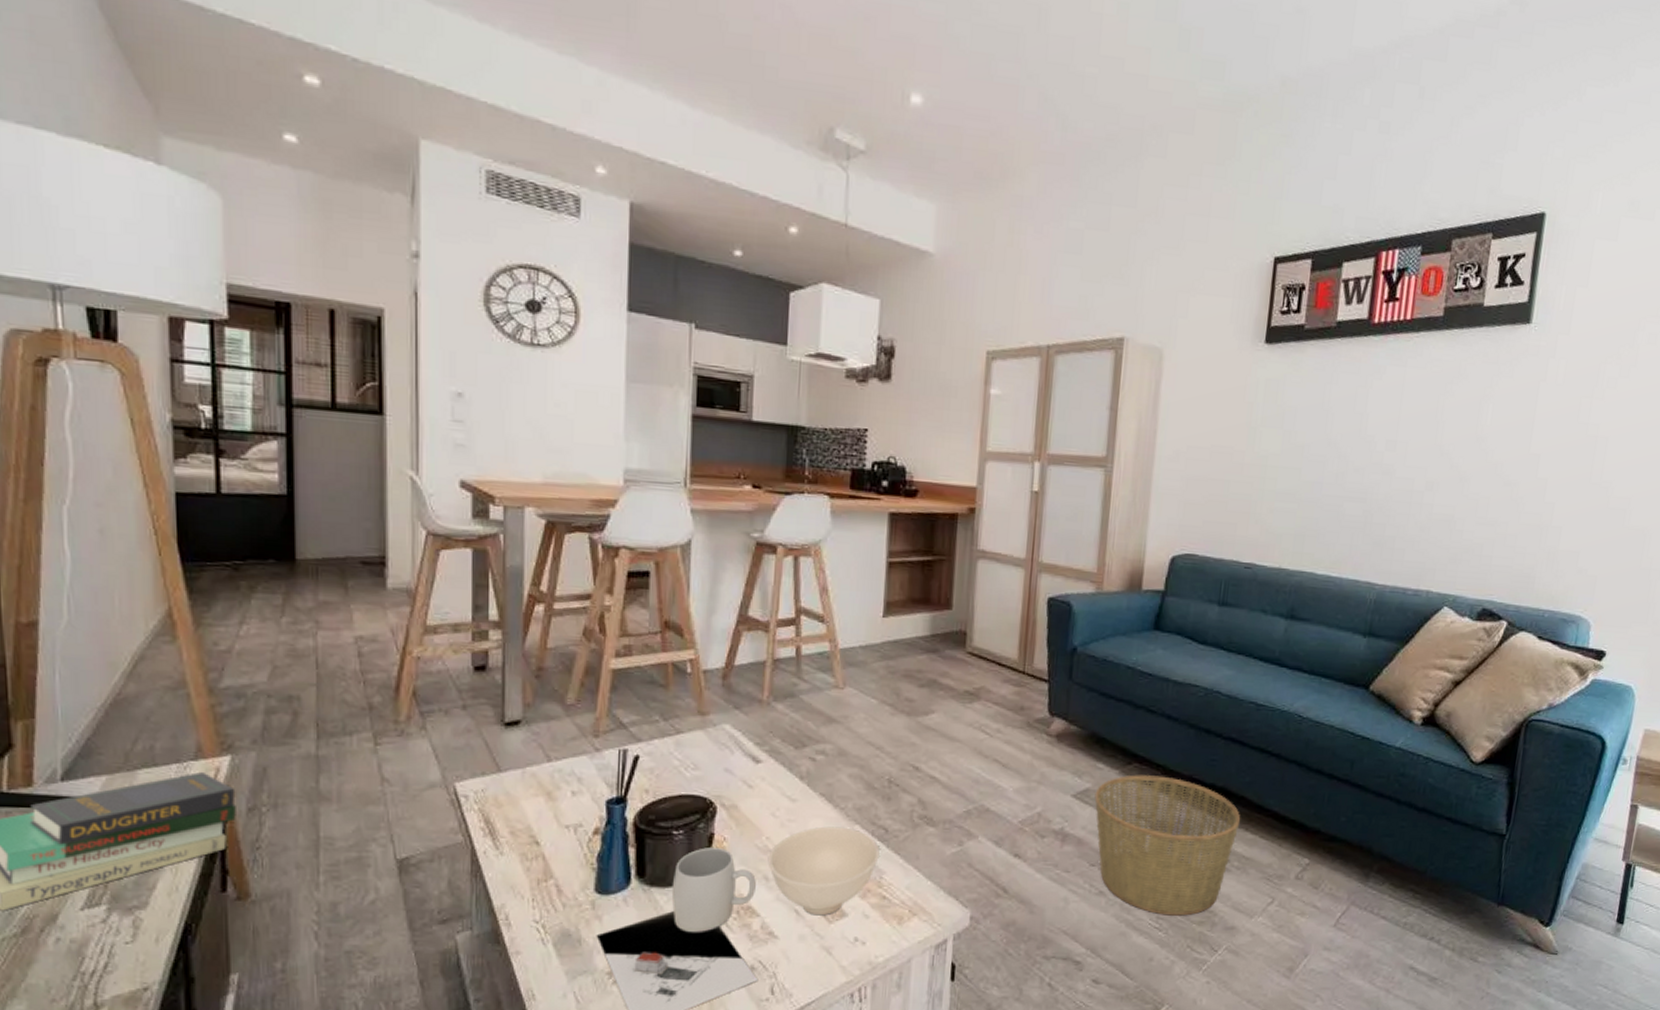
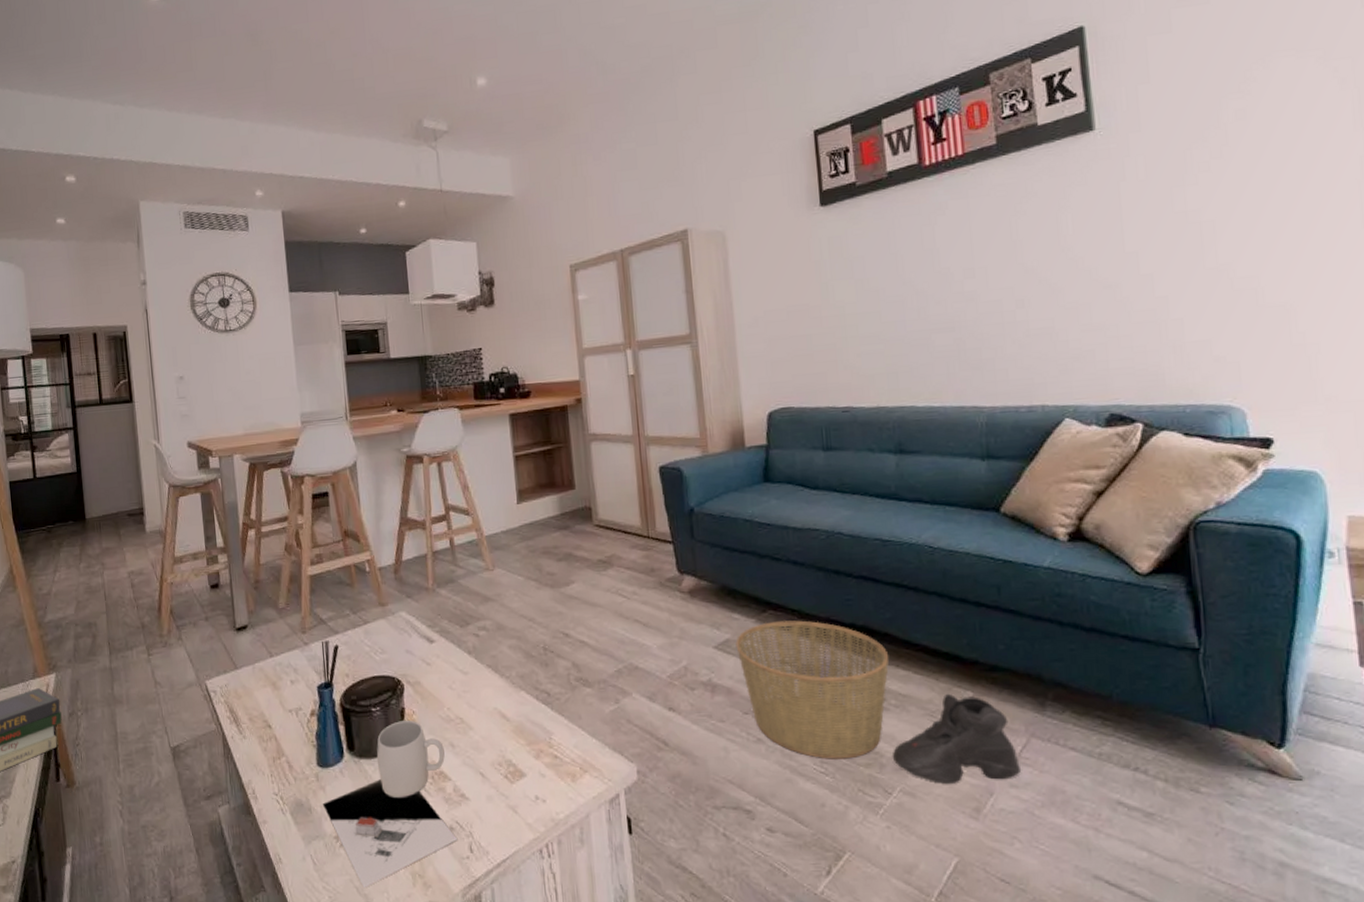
bowl: present [767,826,880,916] -> none [451,694,546,777]
shoe: none [1224,859,1336,944] -> present [892,693,1020,784]

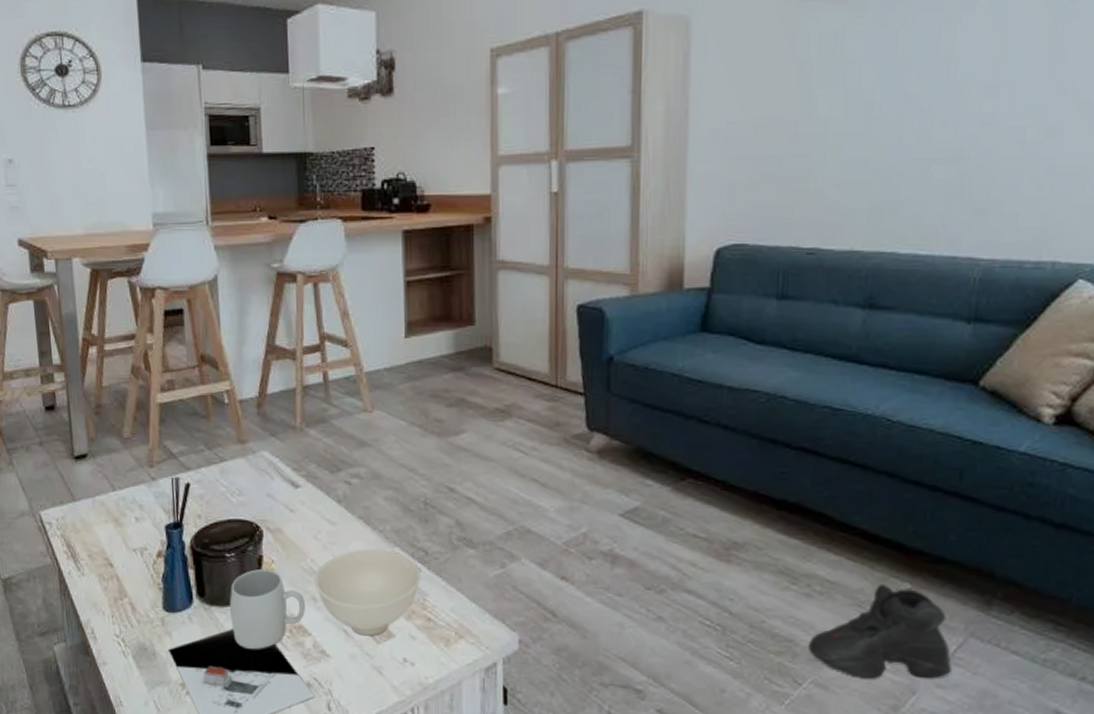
bowl: none [451,694,546,777] -> present [314,549,421,636]
basket: present [735,620,890,759] -> none [645,491,821,645]

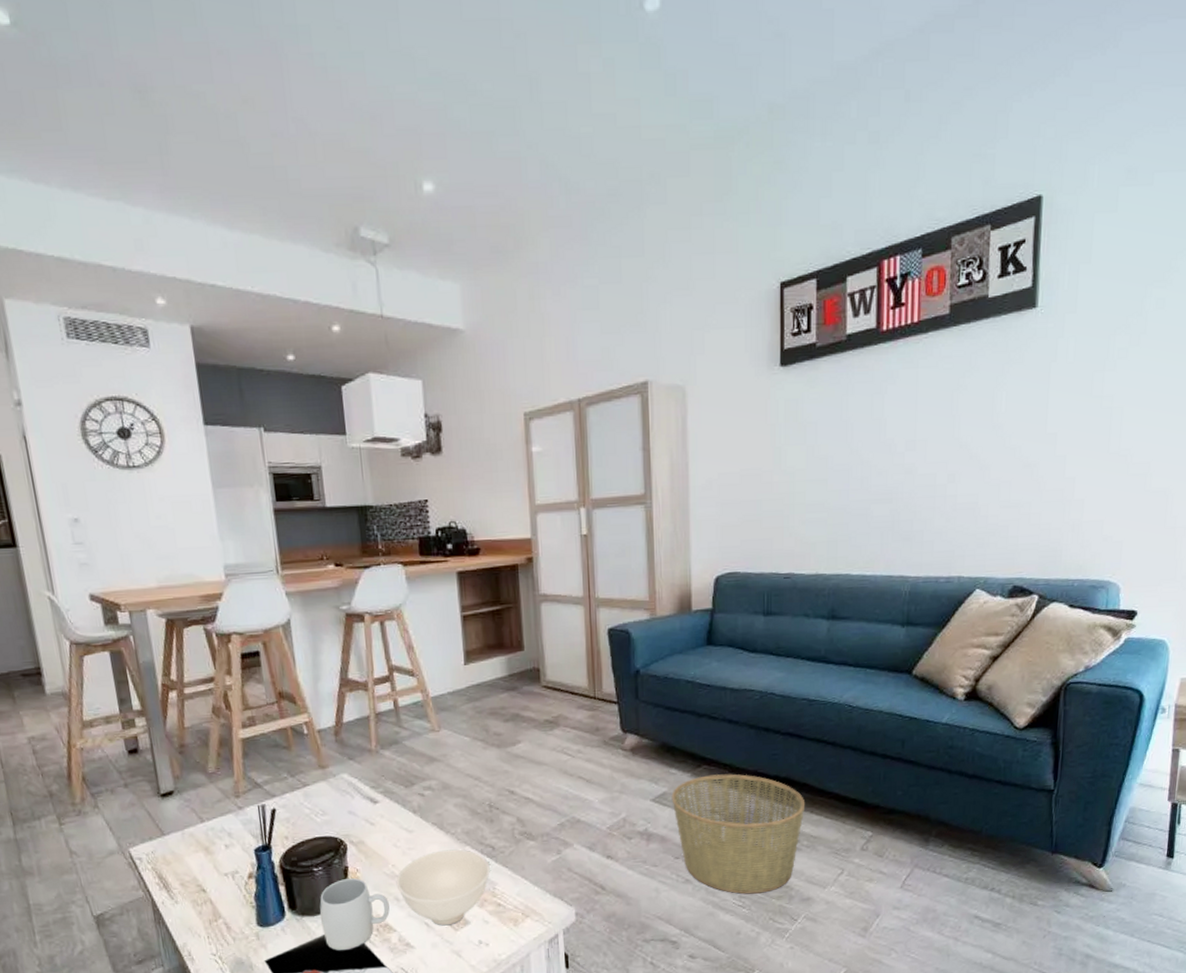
basket: none [645,491,821,645] -> present [671,774,806,894]
shoe: present [807,583,952,679] -> none [800,834,903,909]

